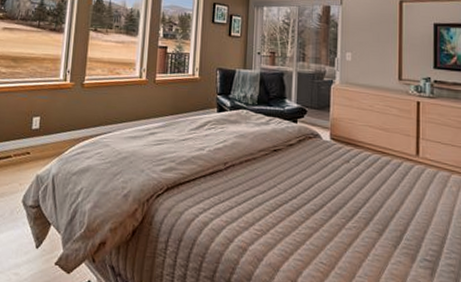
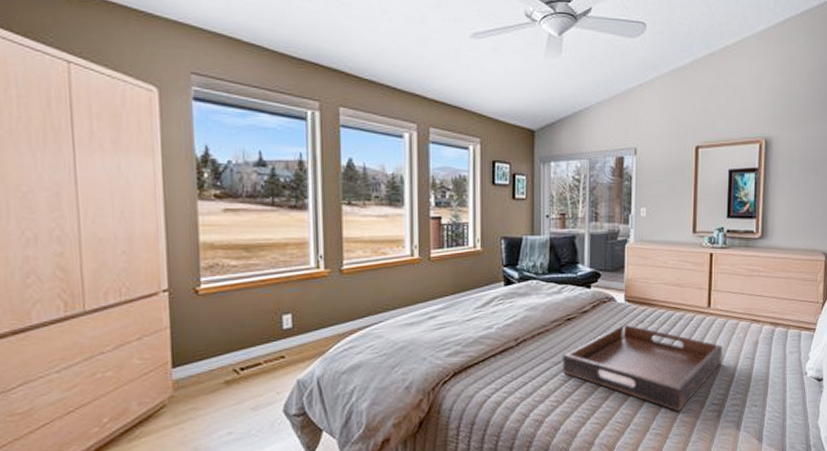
serving tray: none [267,162,434,263] -> present [562,325,723,412]

